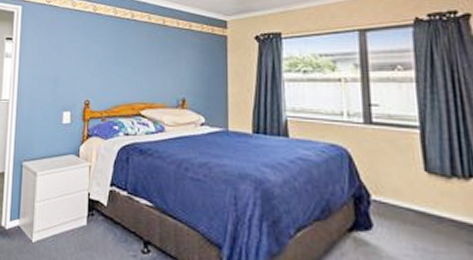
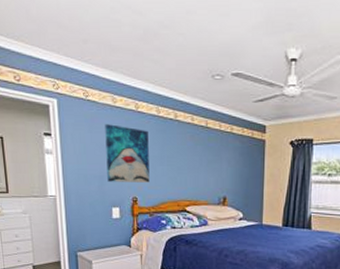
wall art: none [61,27,105,84] -> present [105,124,150,183]

